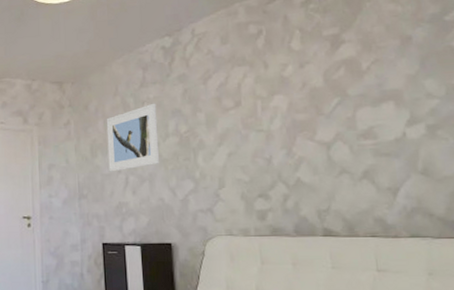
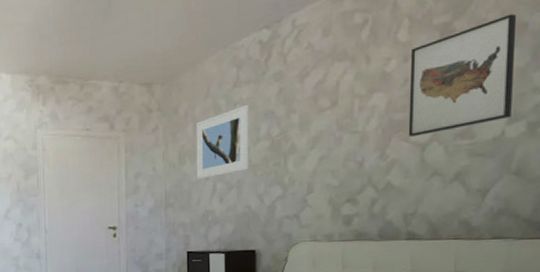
wall art: none [306,28,410,137] -> present [408,13,517,137]

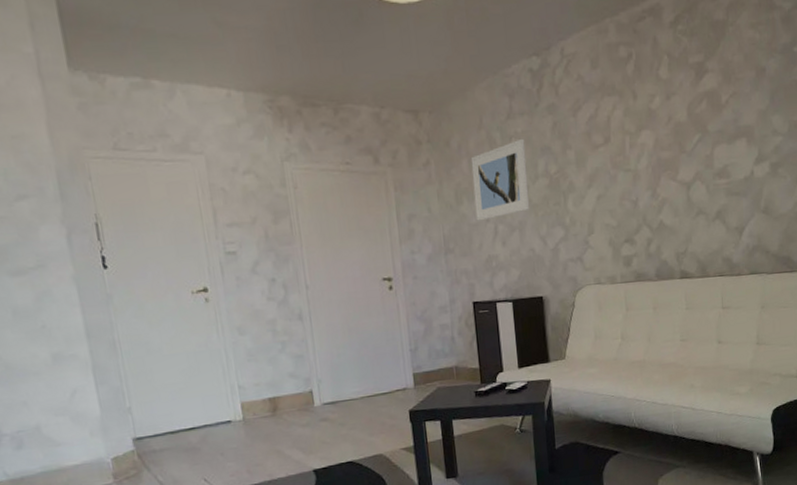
wall art: present [408,13,517,137] -> none [672,58,758,176]

